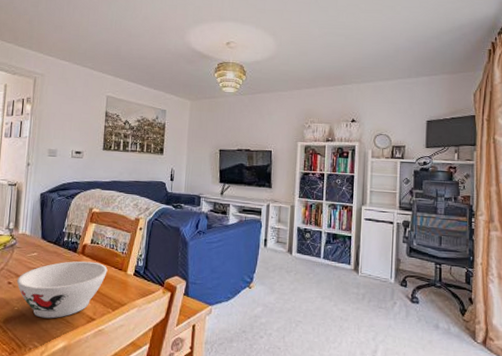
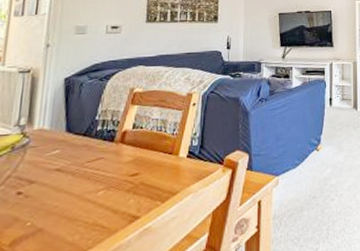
bowl: present [16,261,108,319] -> none [29,149,155,230]

